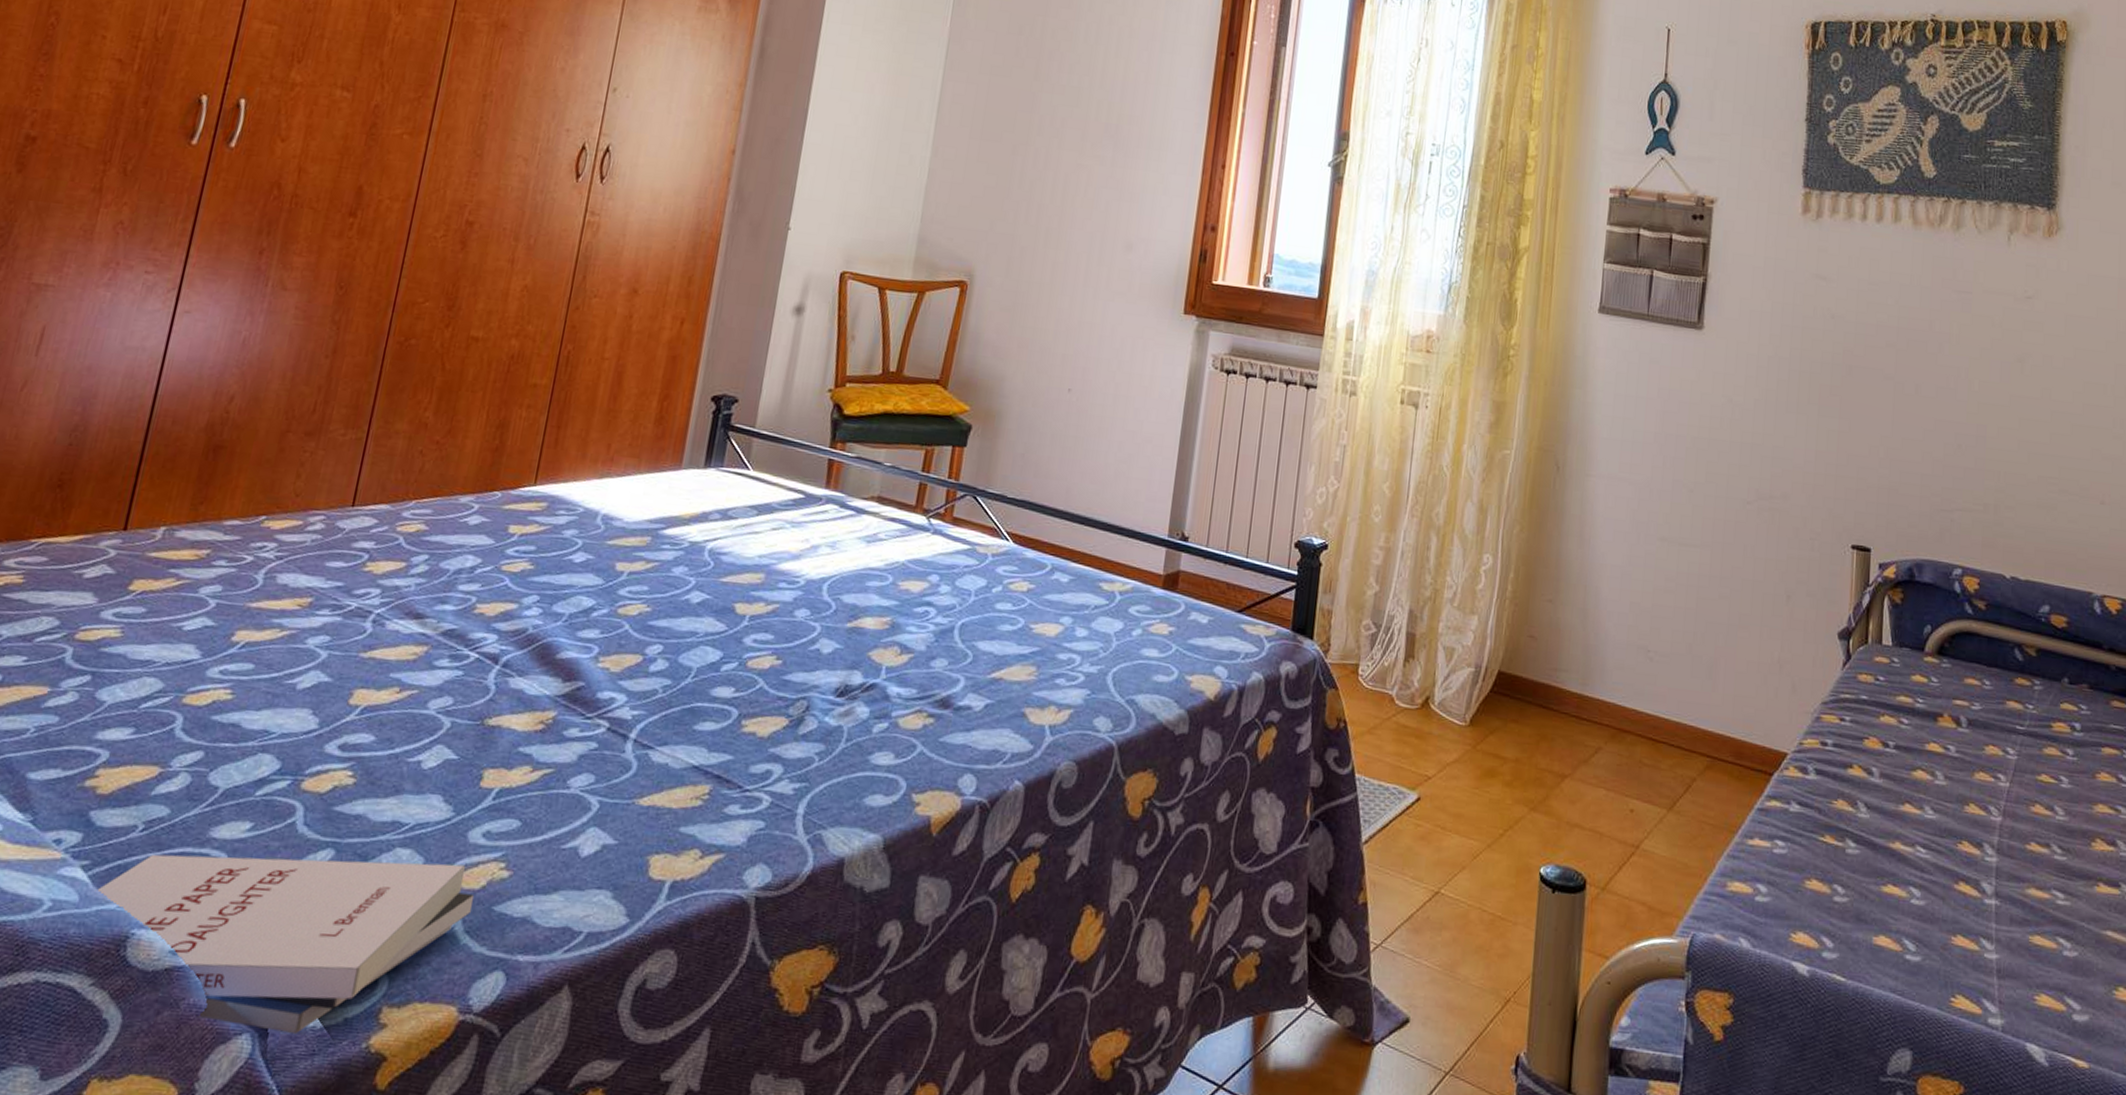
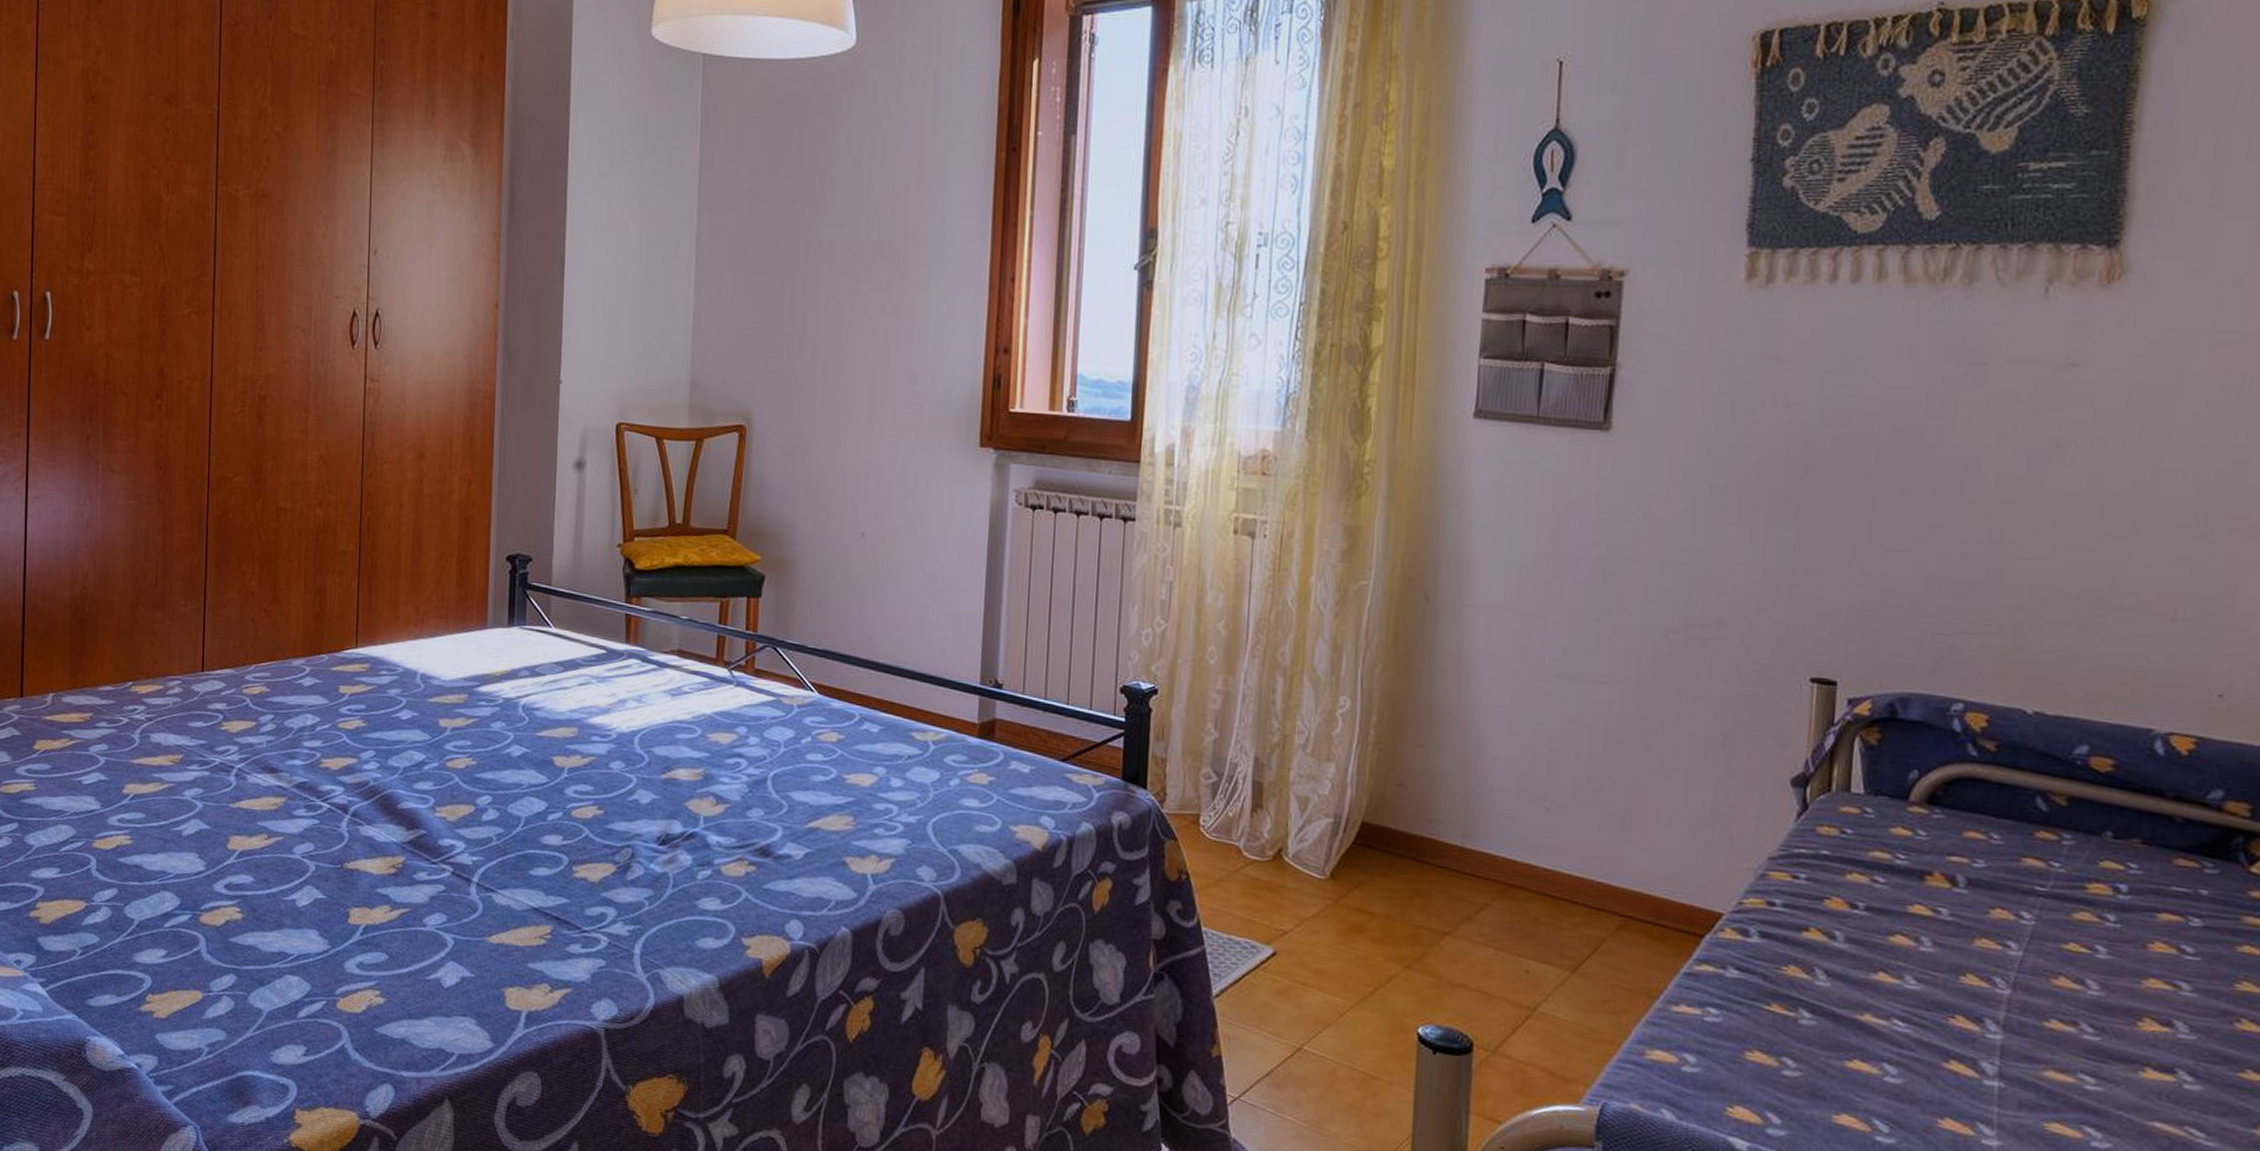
books: present [95,854,475,1035] -> none [53,974,358,1129]

